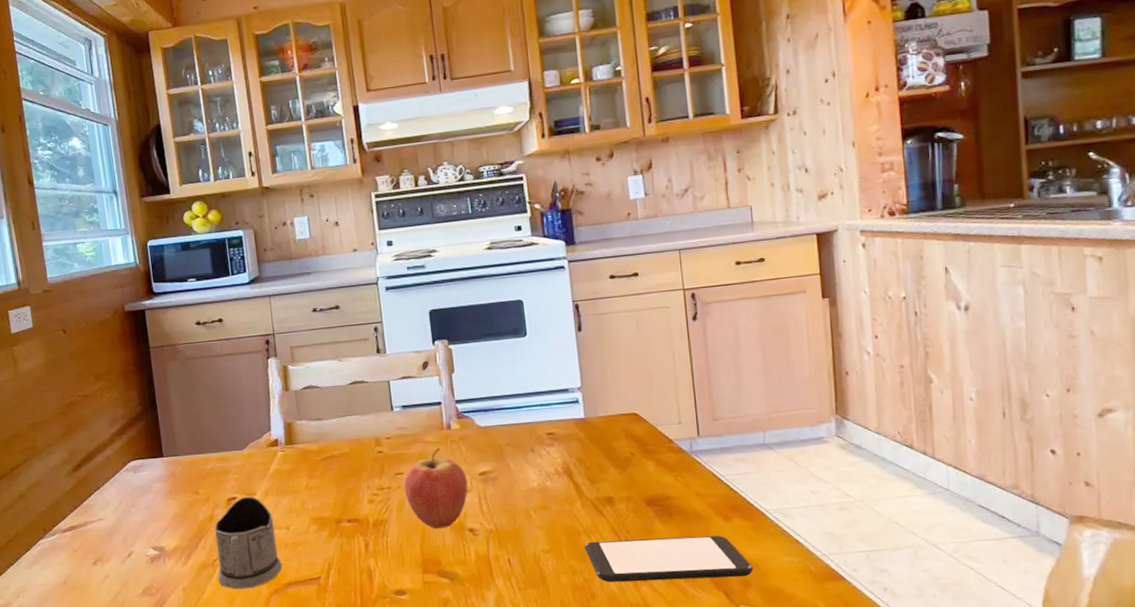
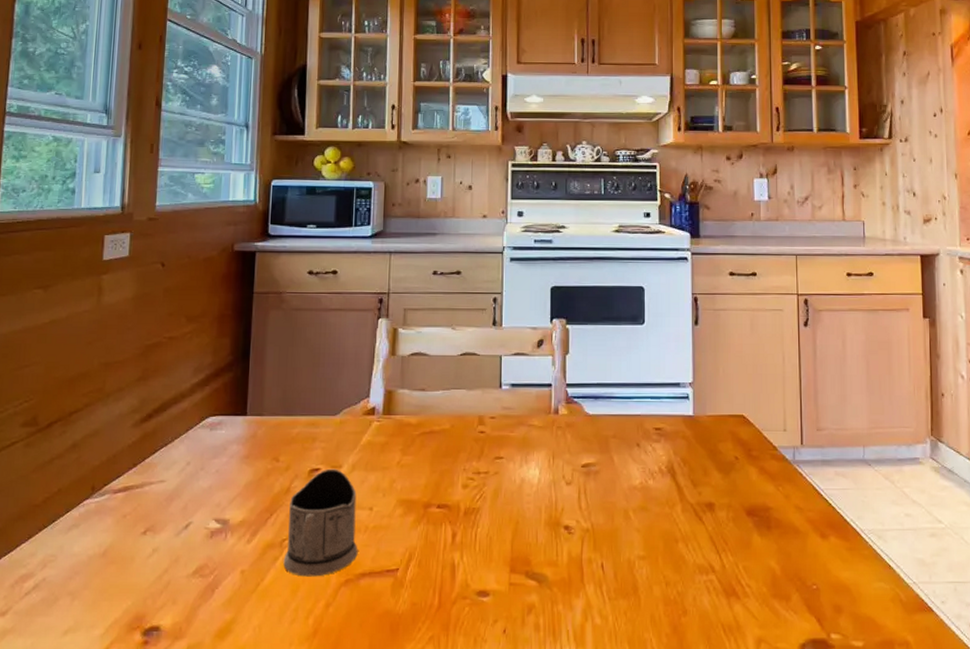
fruit: present [403,447,468,529] -> none [502,432,569,523]
smartphone: present [584,535,754,582] -> none [681,550,847,602]

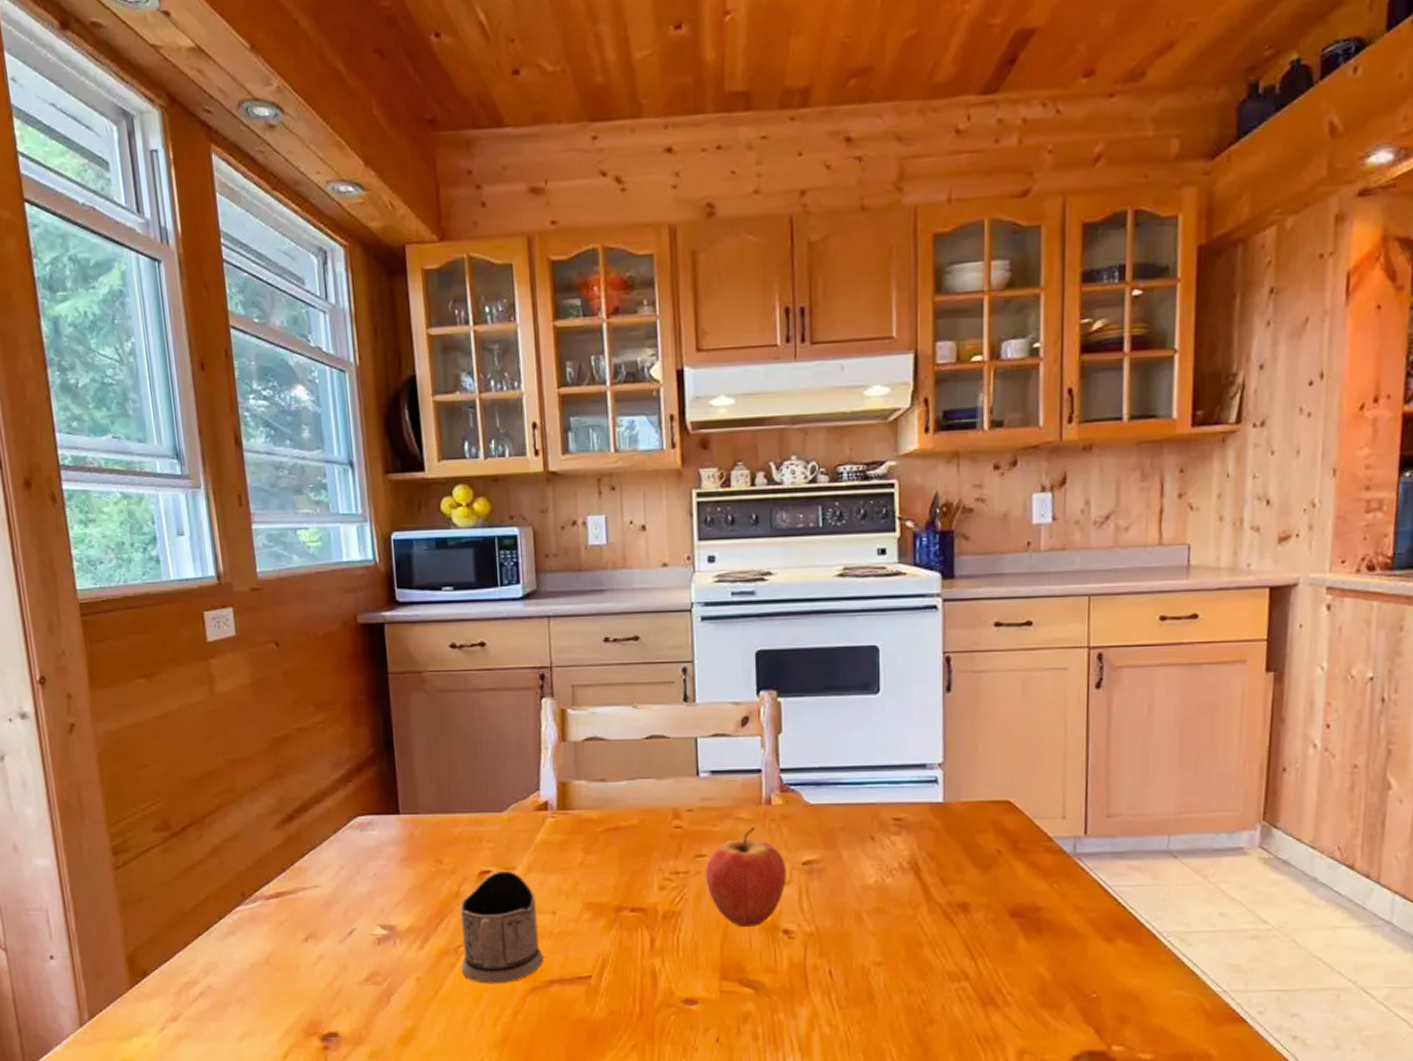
fruit: none [502,432,569,523] -> present [705,826,787,926]

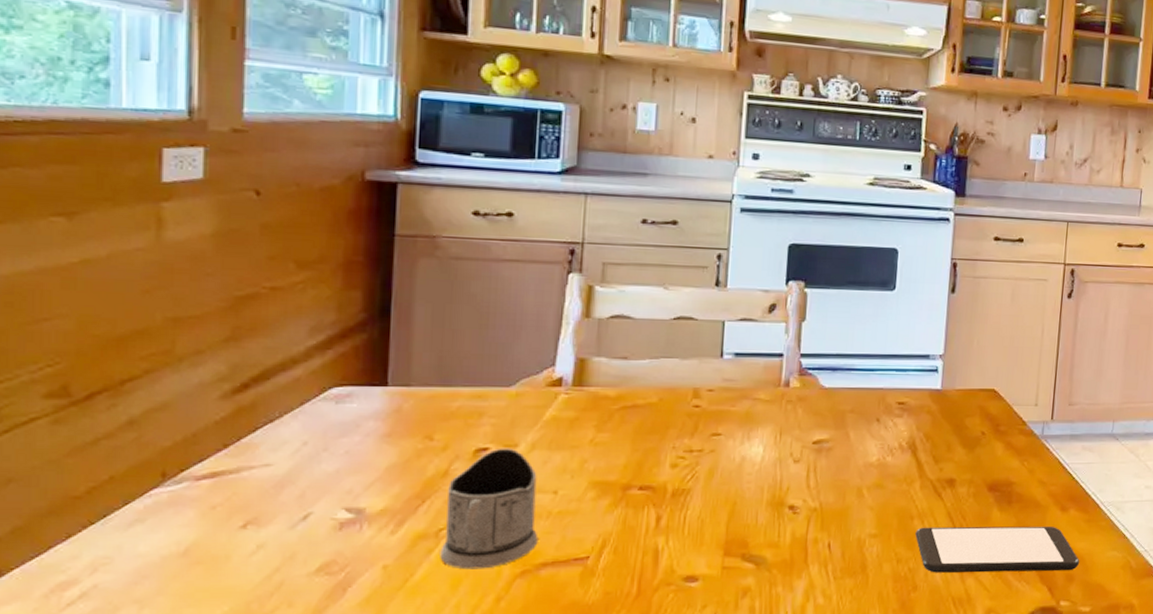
fruit: present [705,826,787,926] -> none [718,407,798,503]
smartphone: none [927,956,1135,1011] -> present [915,526,1080,573]

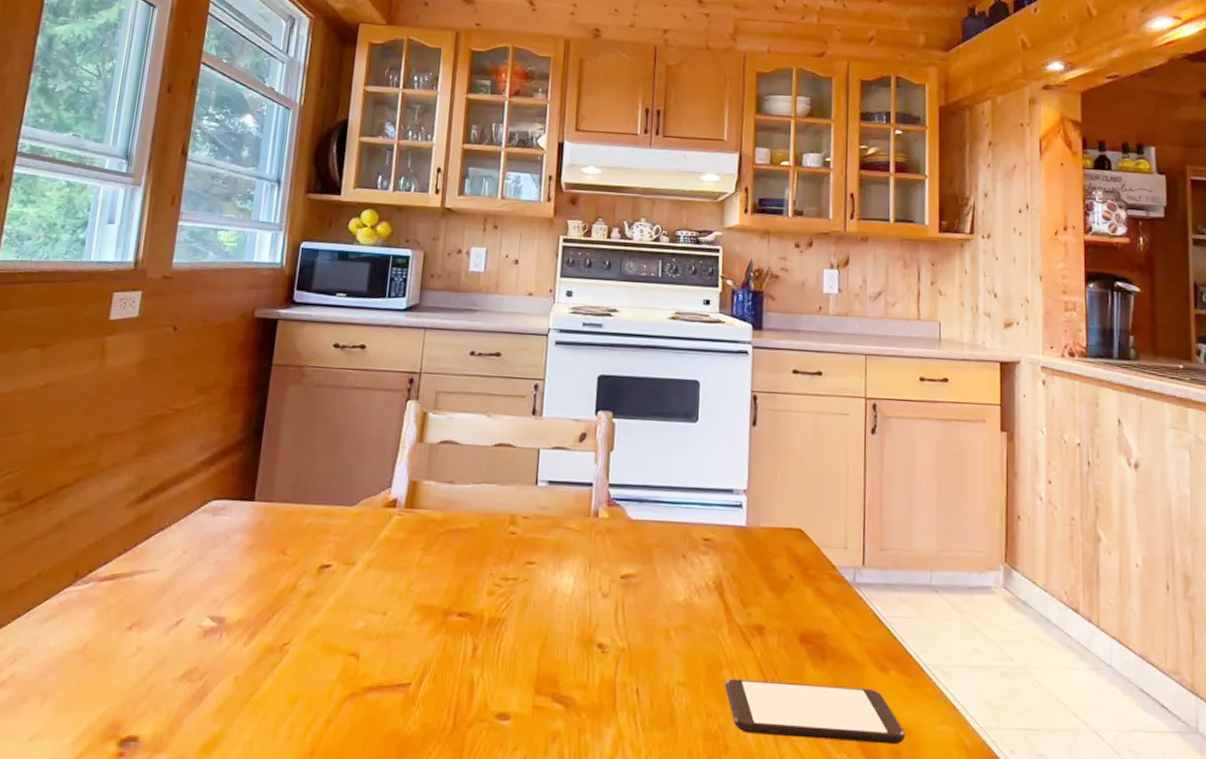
tea glass holder: present [440,448,538,570] -> none [282,565,370,688]

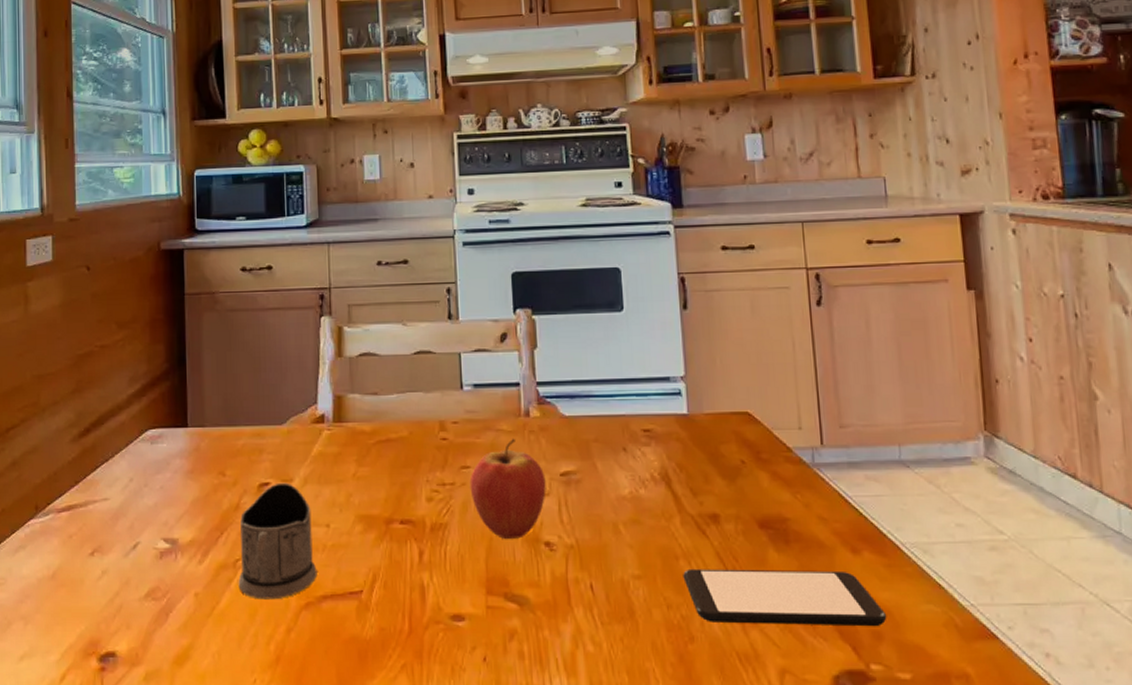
tea glass holder: none [282,565,370,688] -> present [238,482,317,600]
fruit: none [532,537,606,639] -> present [469,438,546,539]

